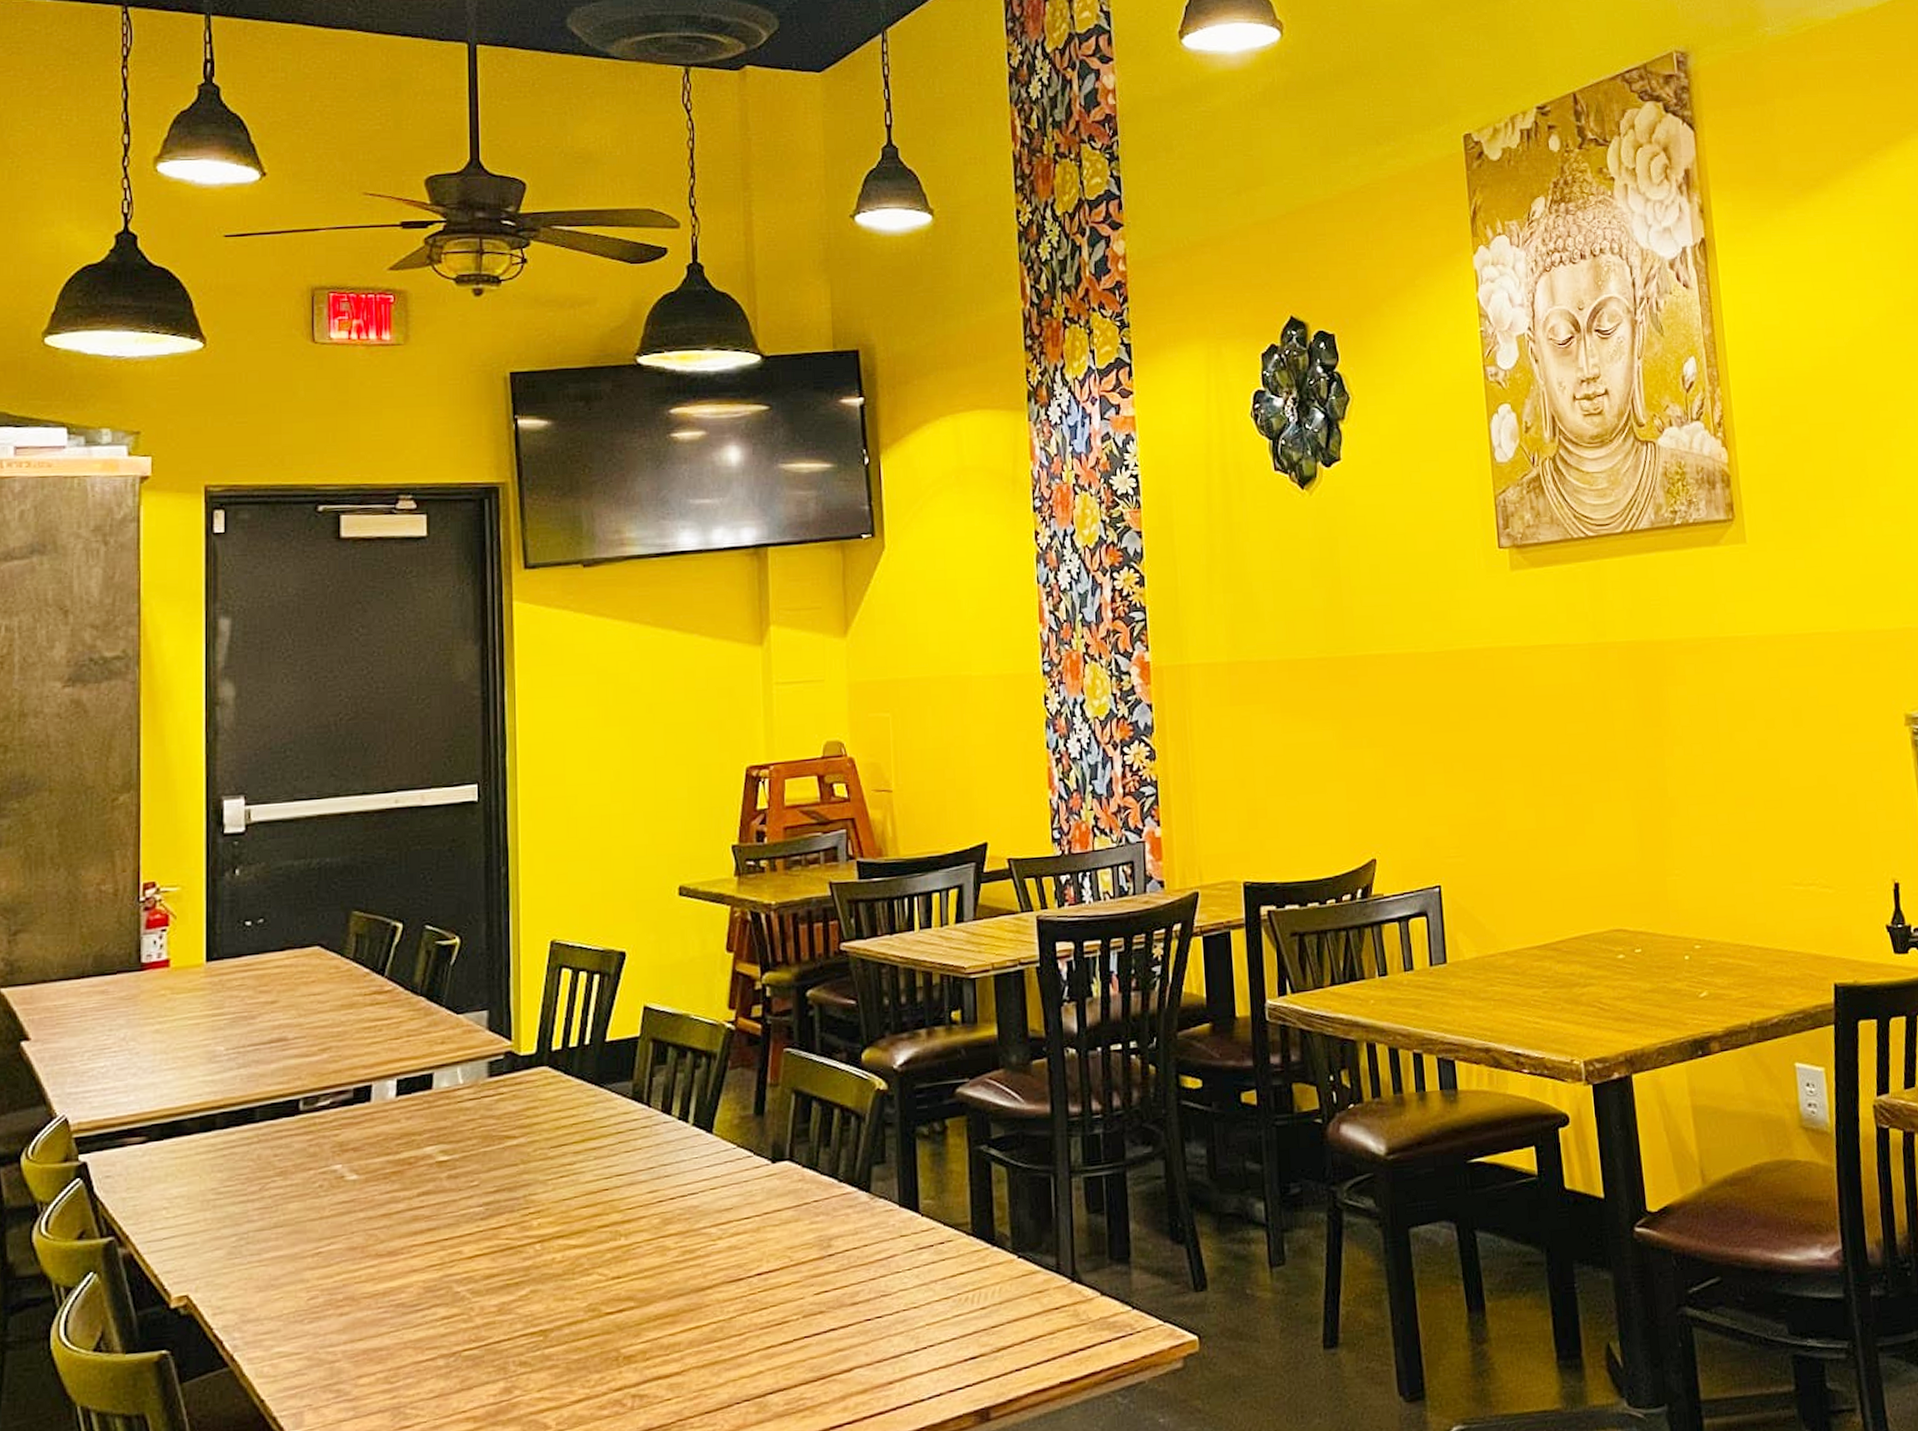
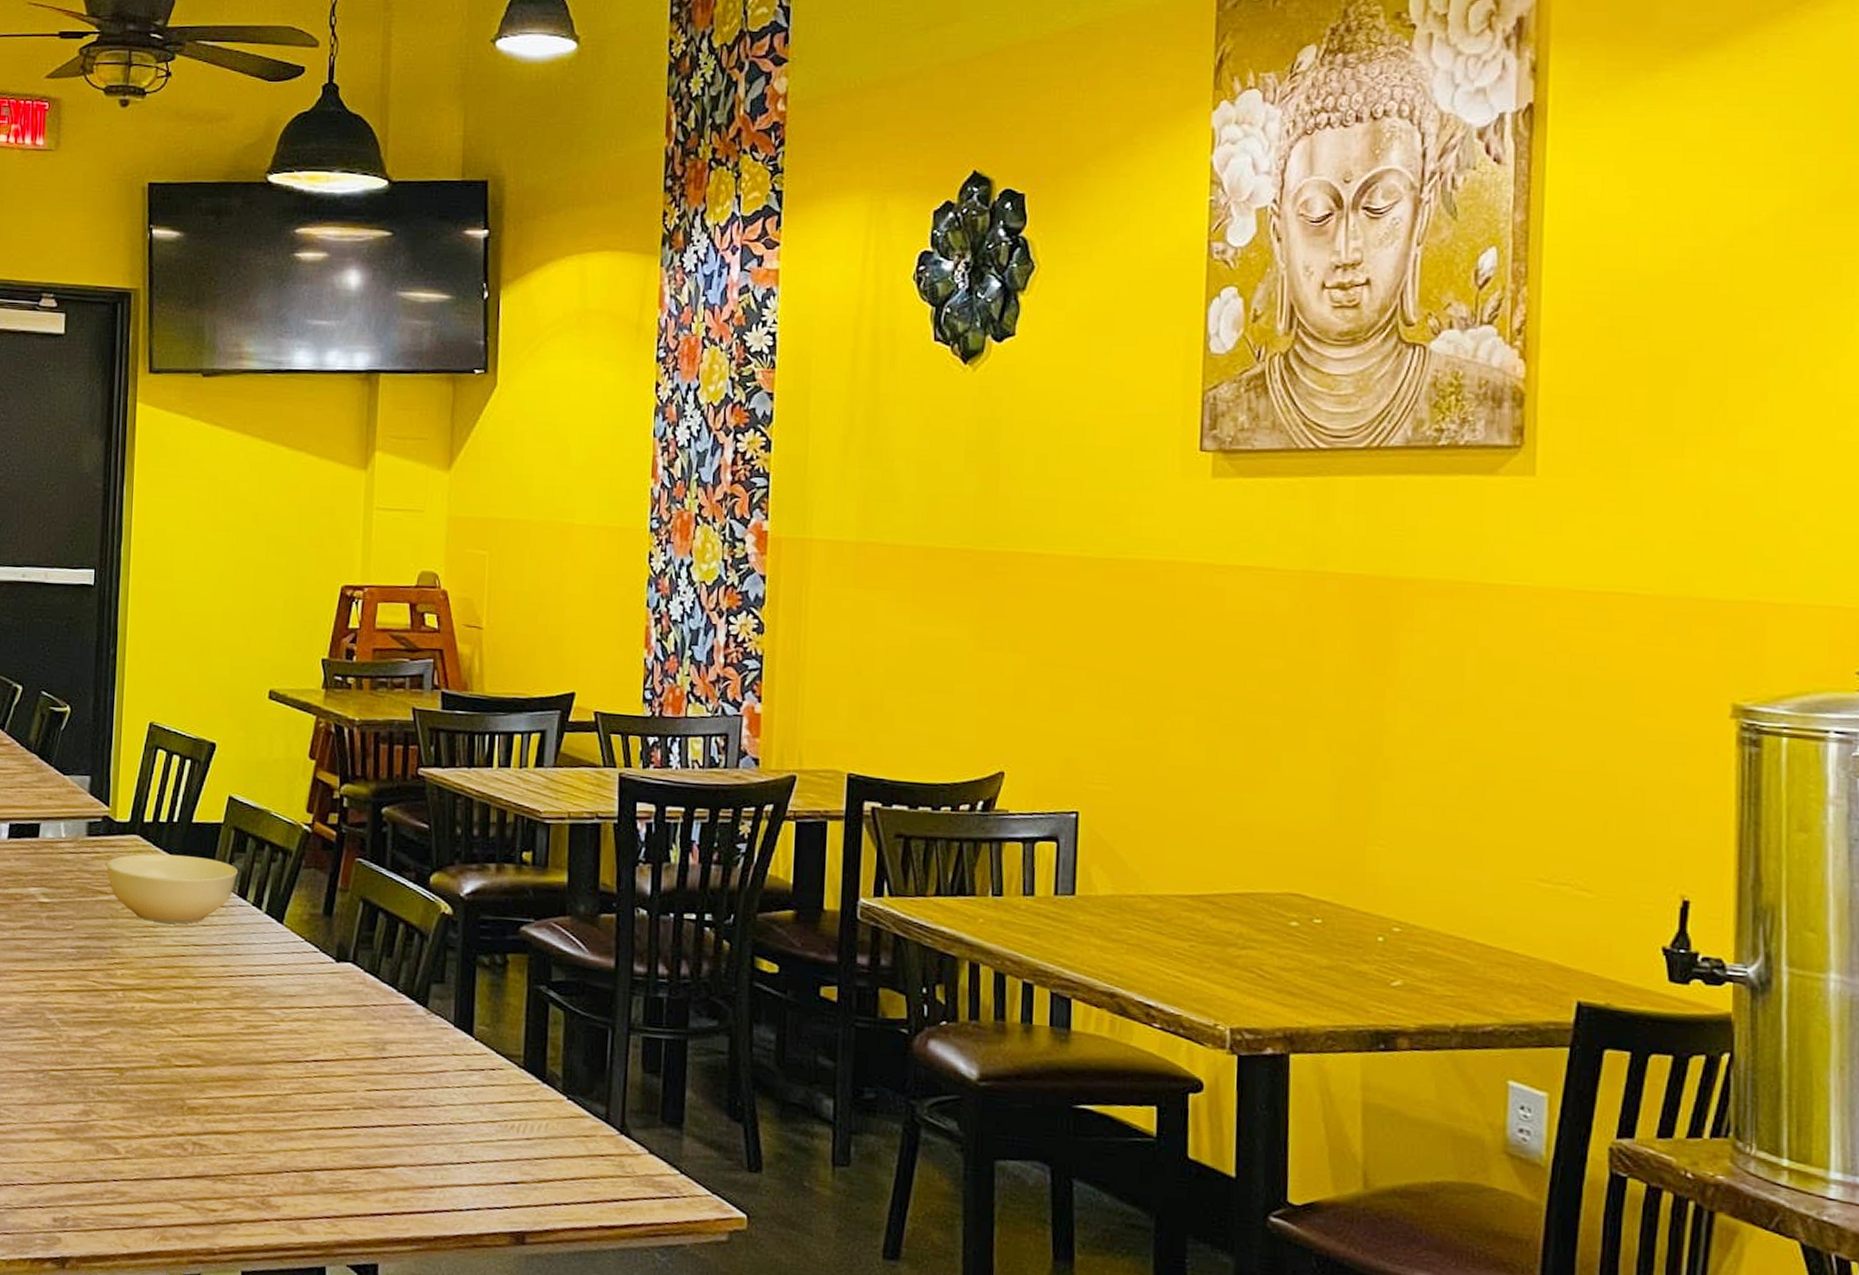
bowl: none [512,1077,661,1159] -> present [106,853,239,924]

